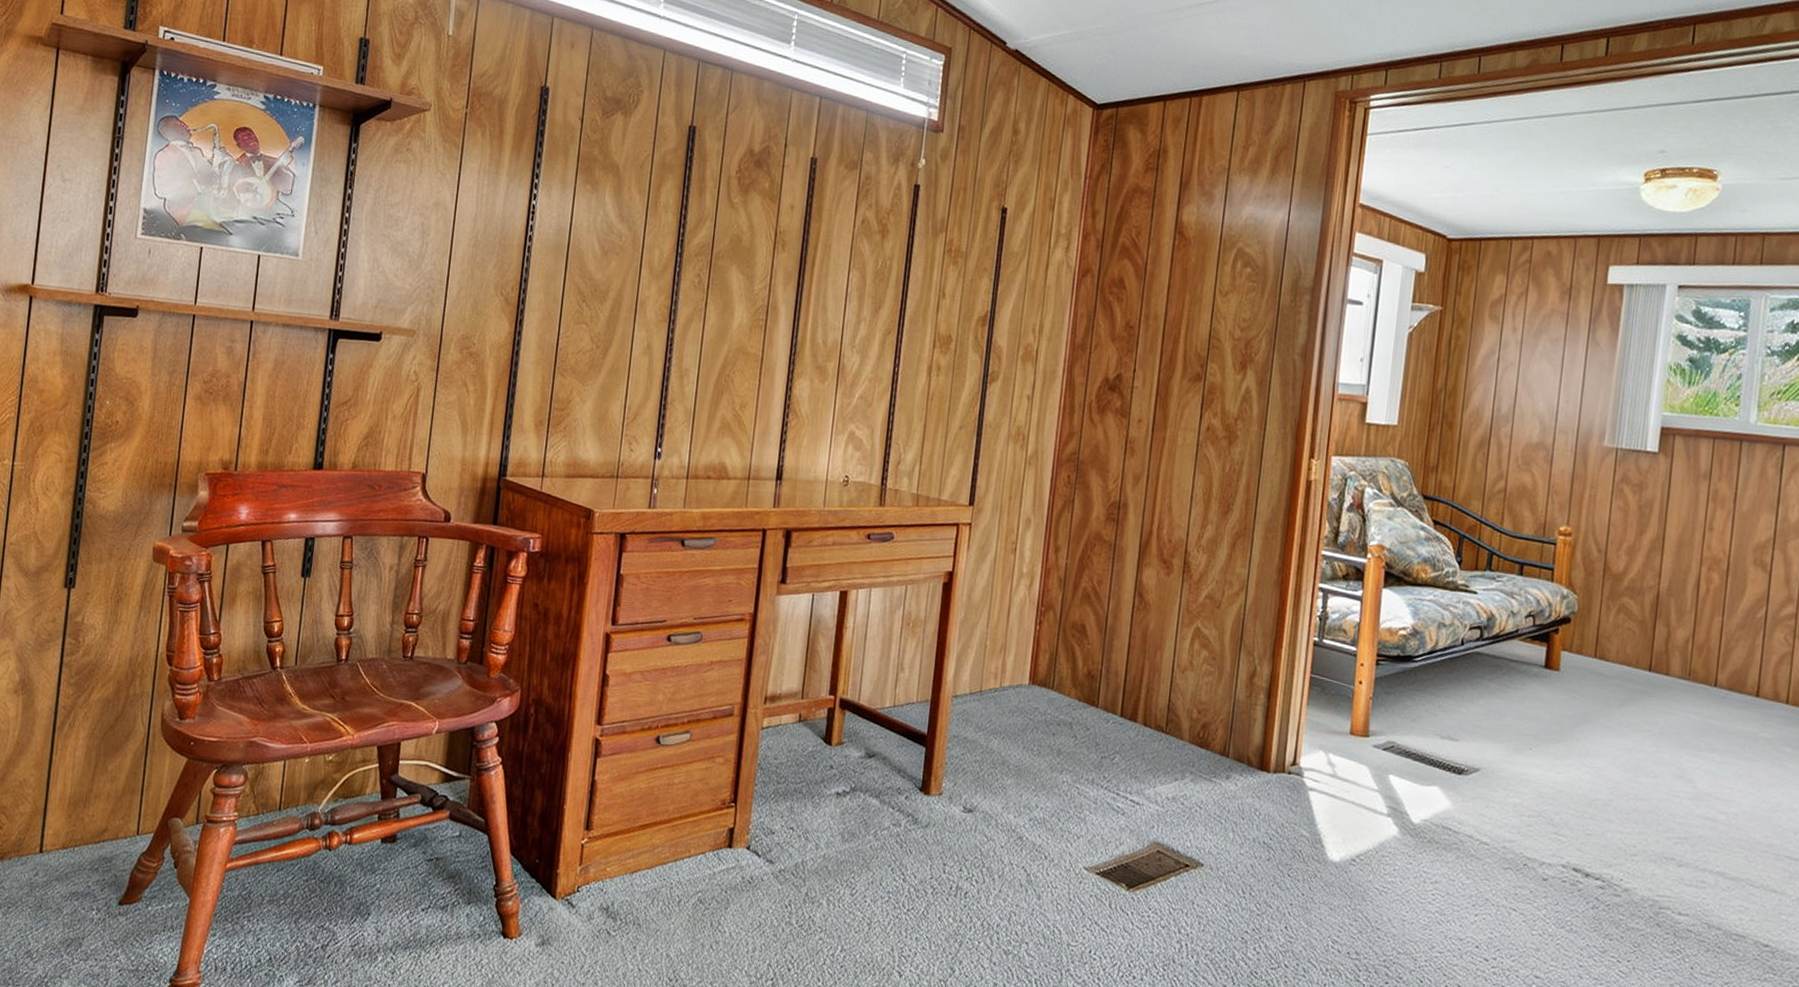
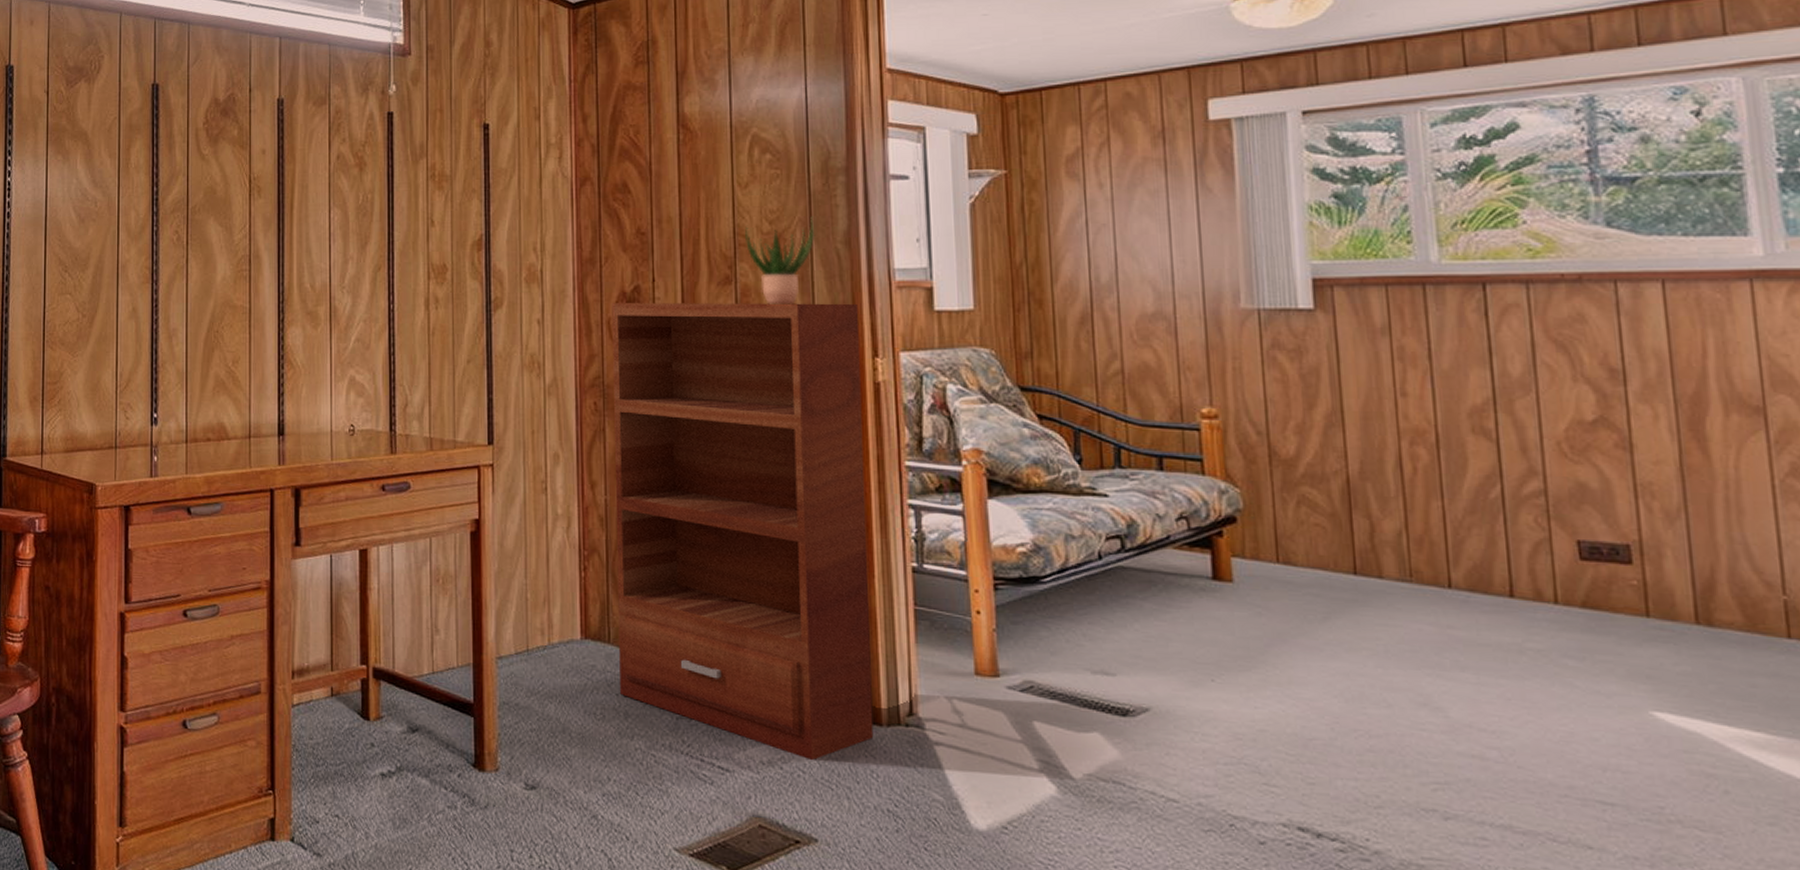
bookshelf: none [1056,387,1304,799] -> present [612,303,874,761]
potted plant: none [1218,328,1279,405] -> present [745,216,816,305]

